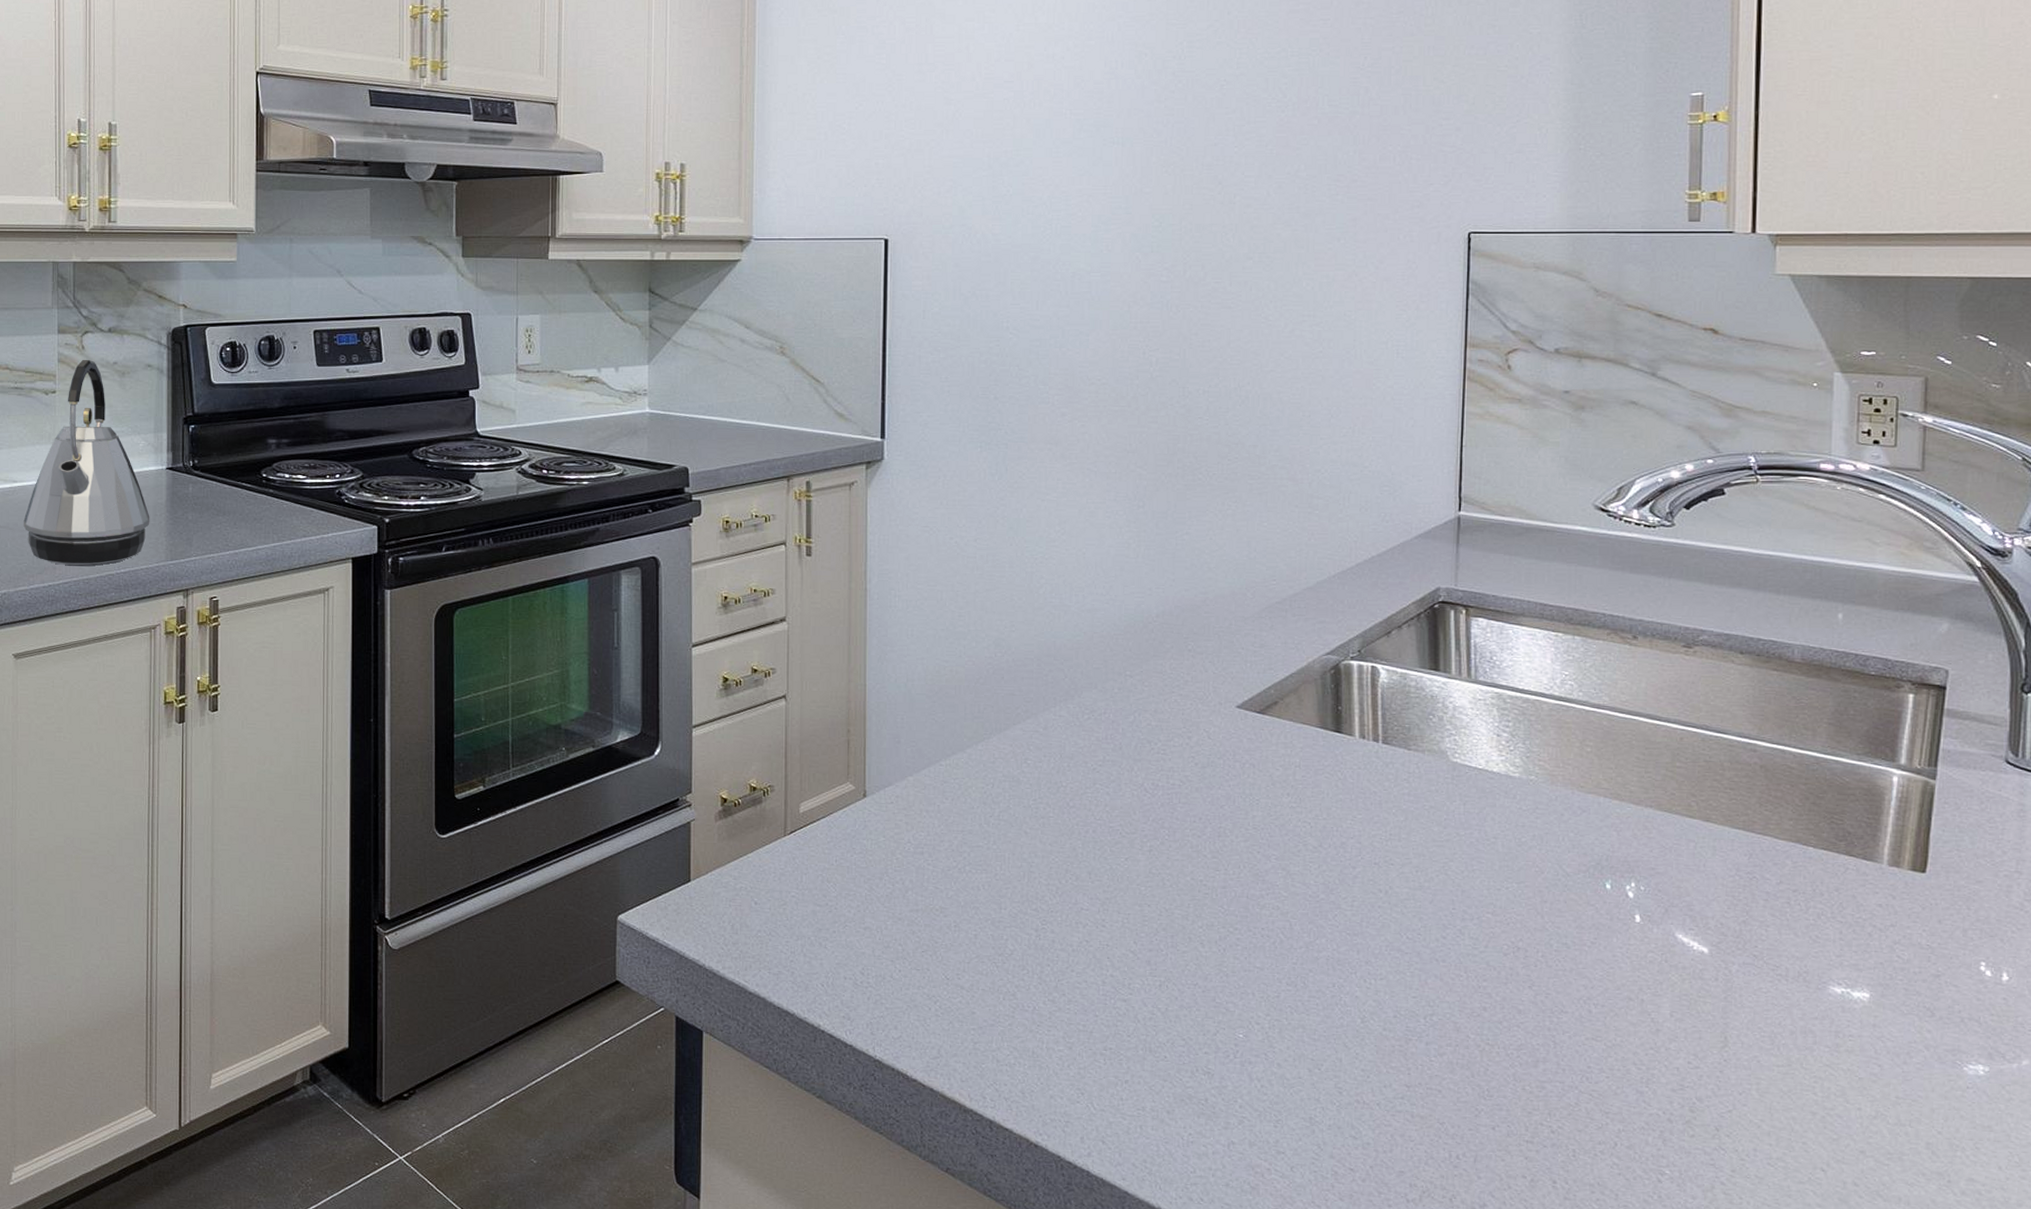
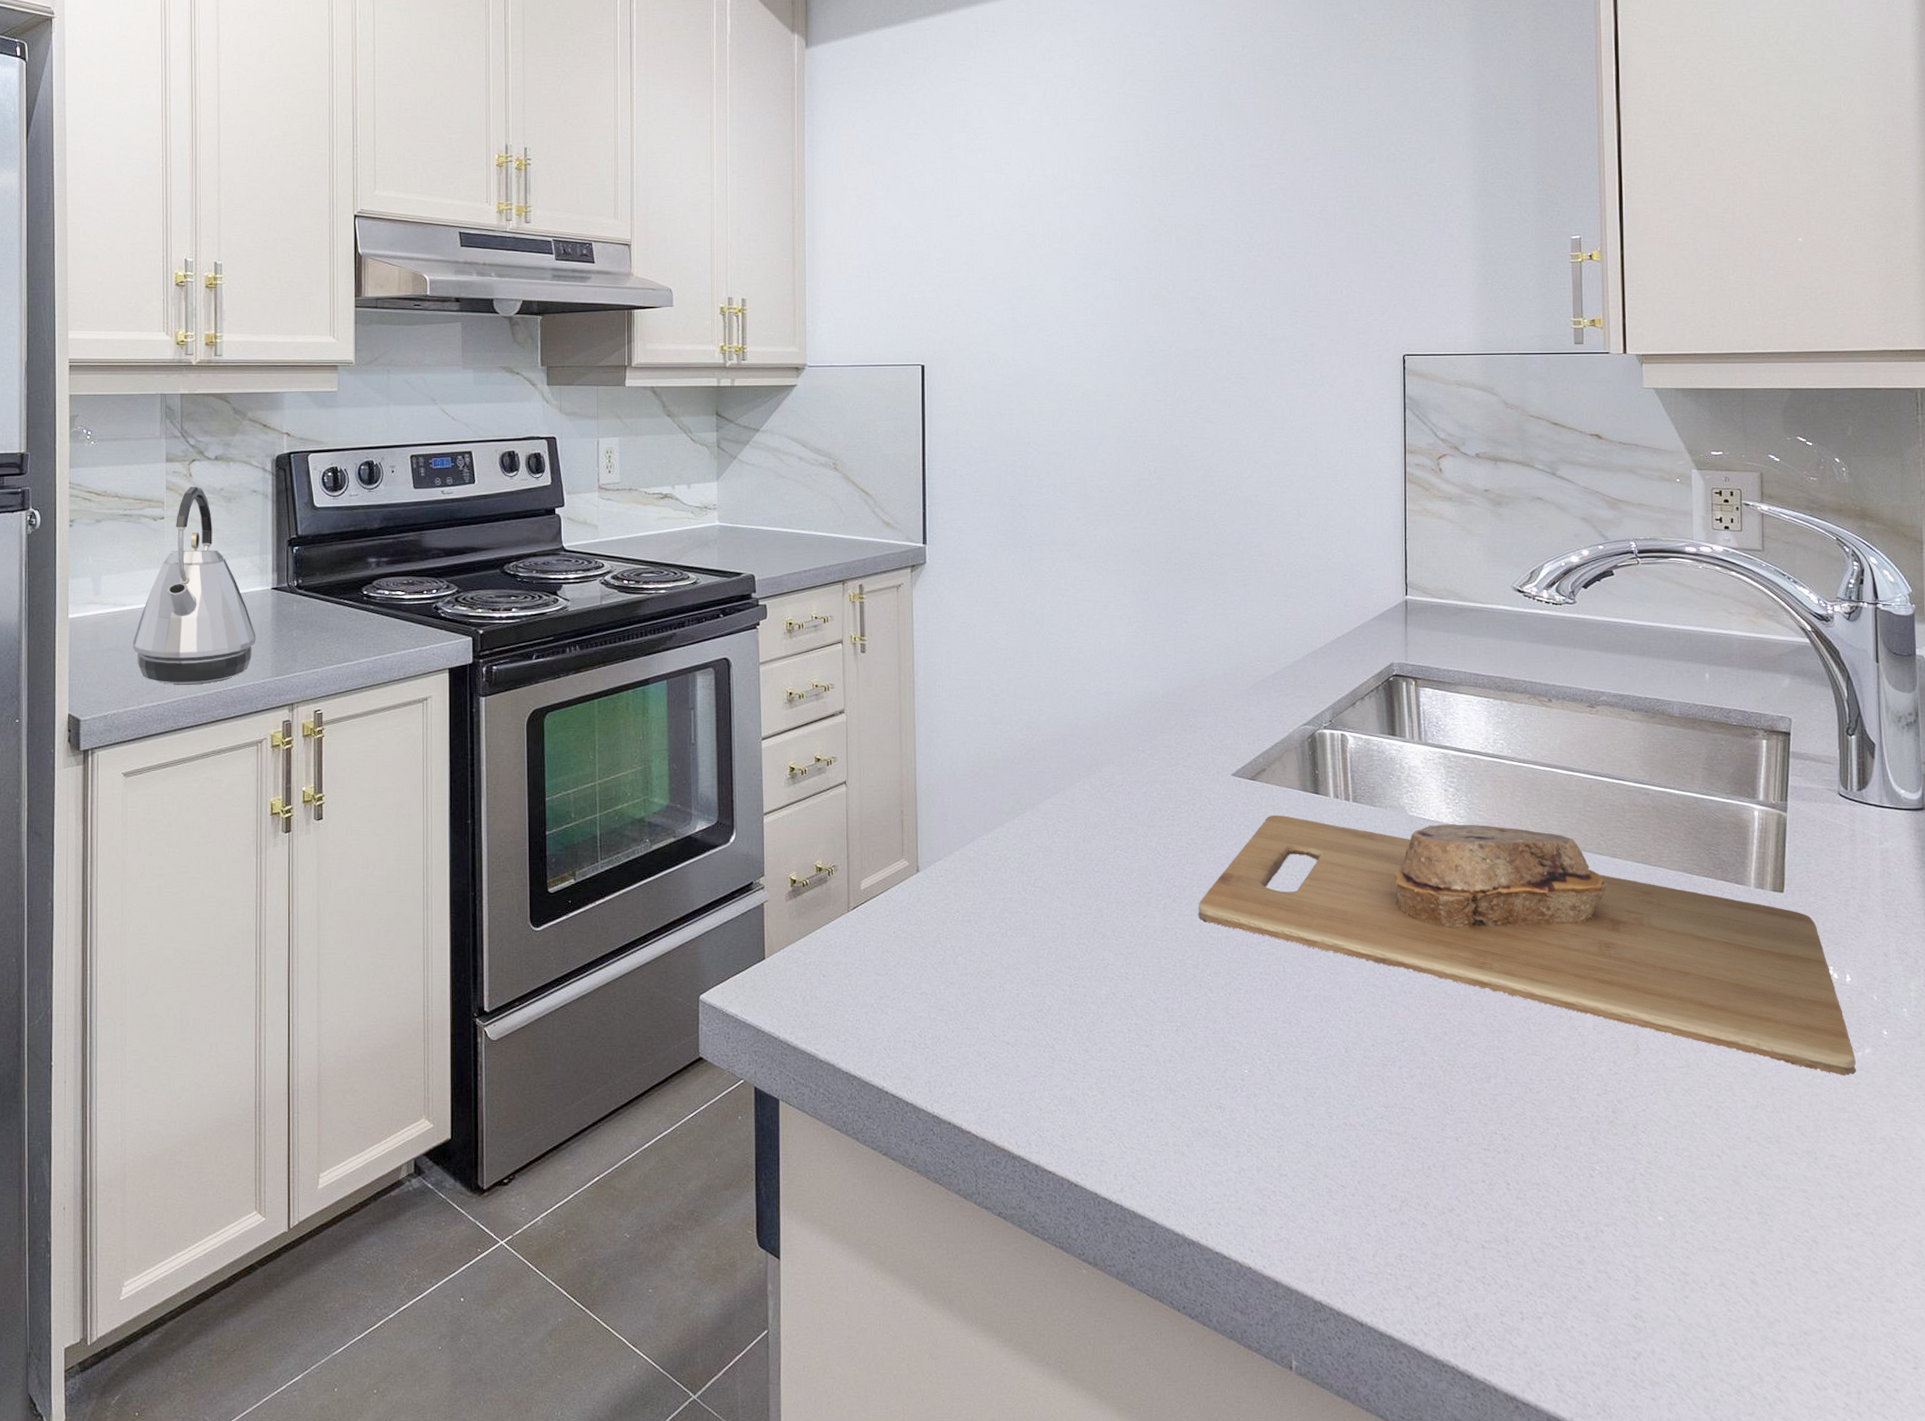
cutting board: none [1190,754,2010,1090] -> present [1198,815,1857,1076]

